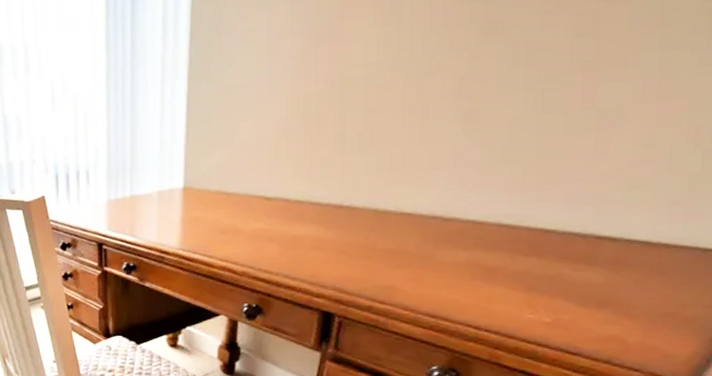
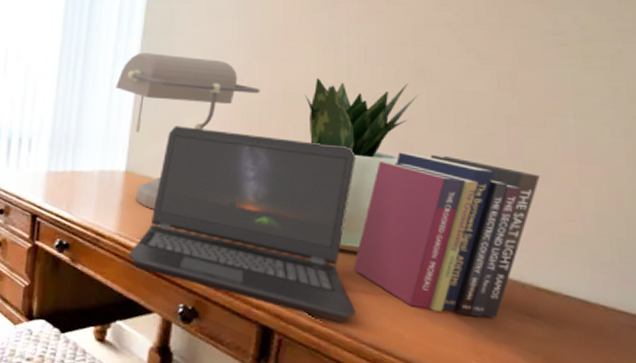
desk lamp: none [166,55,317,221] -> present [116,52,260,210]
laptop computer: none [193,125,417,299] -> present [129,126,356,324]
planter: none [363,45,486,231] -> present [304,78,418,252]
books: none [411,117,614,274] -> present [352,152,540,318]

